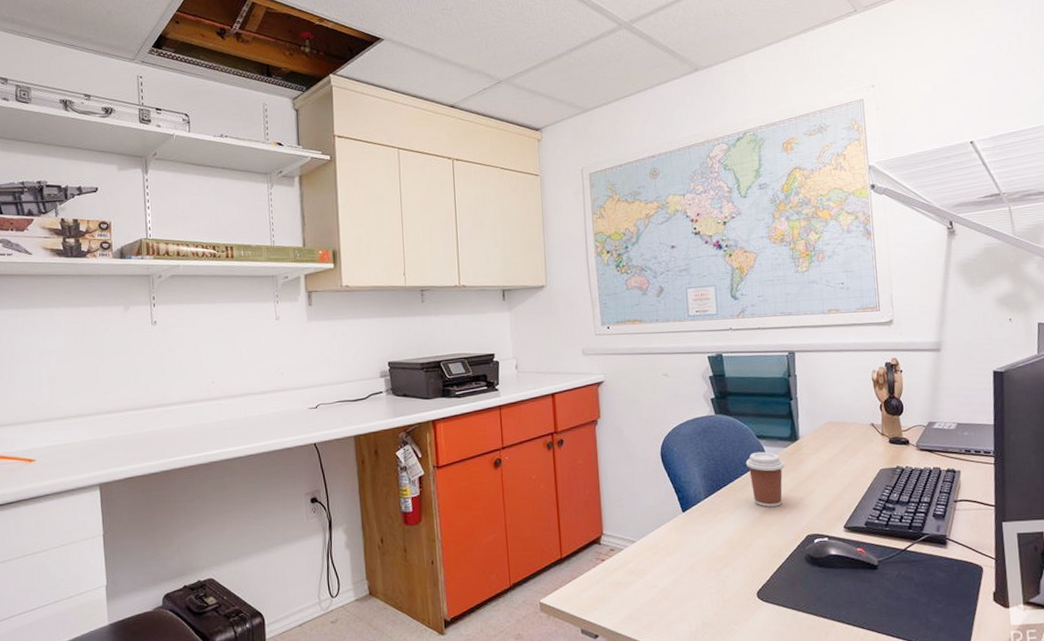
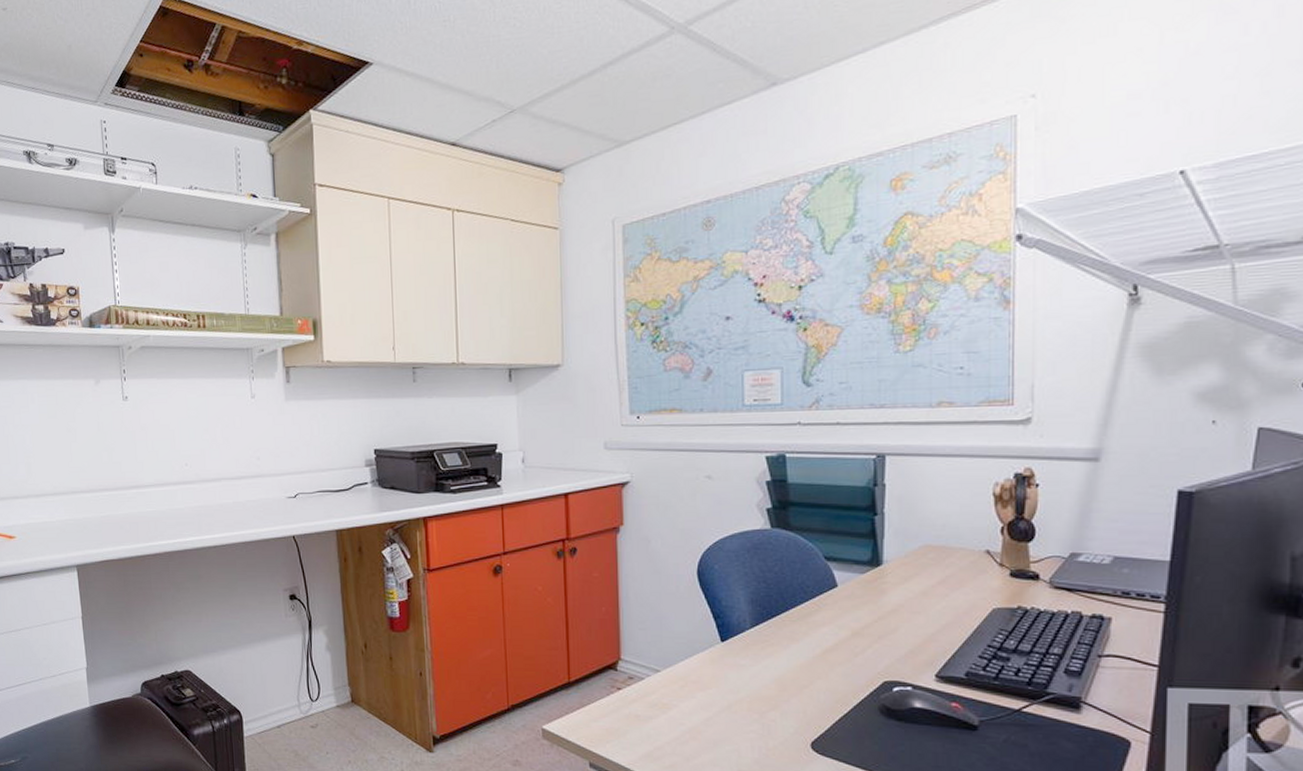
coffee cup: present [745,451,784,507] -> none [807,576,859,644]

